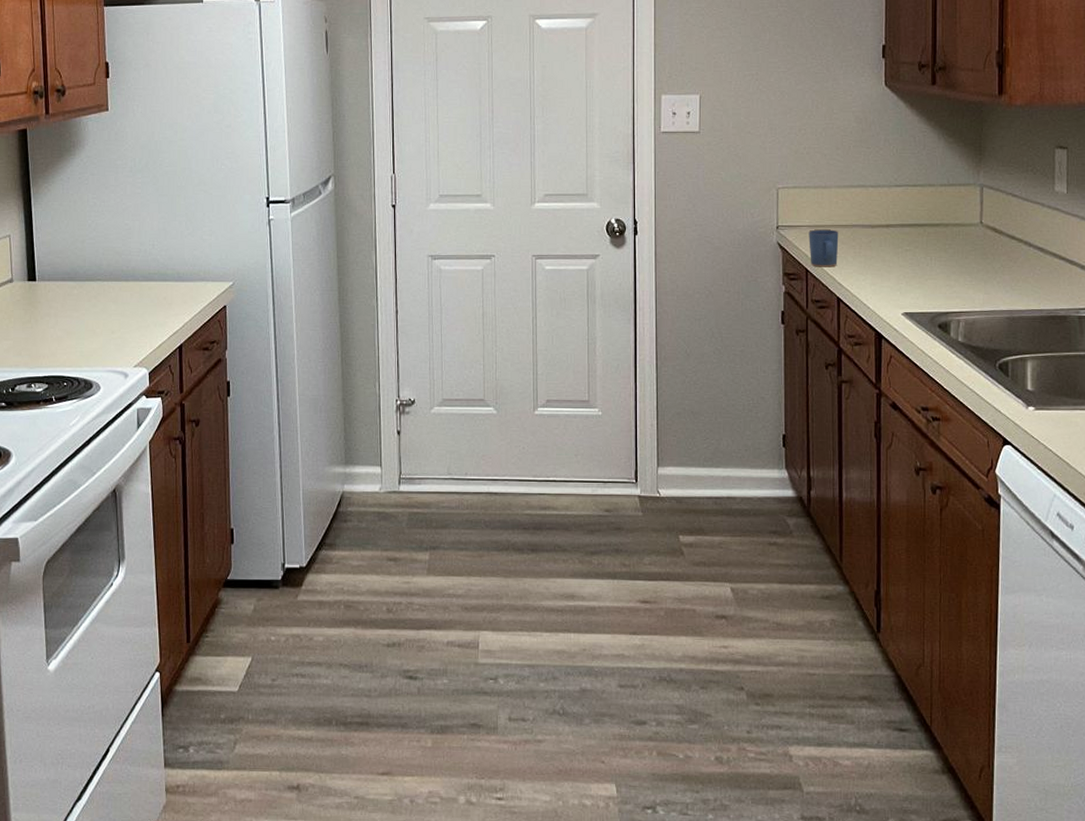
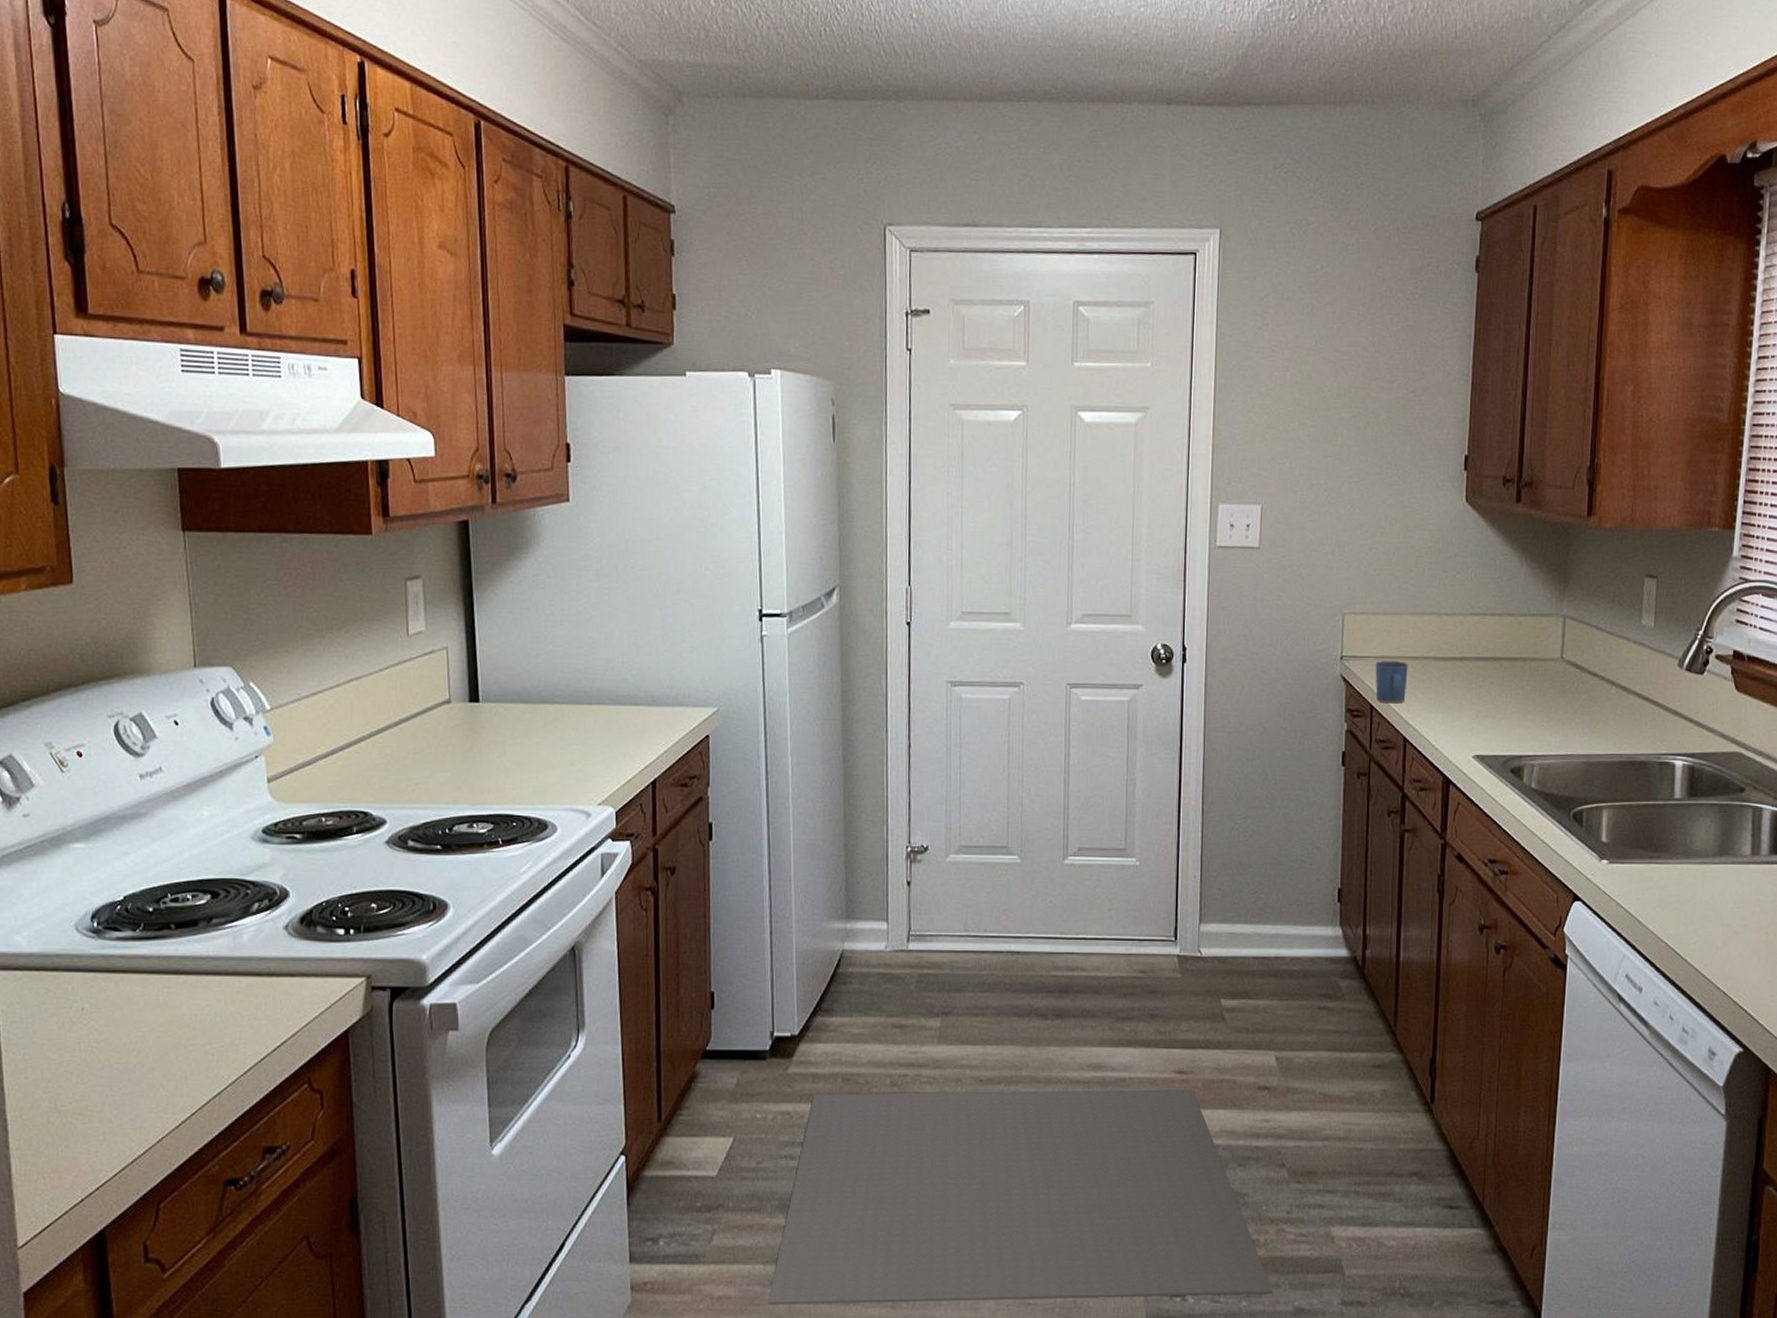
door mat: none [284,617,737,809] -> present [768,1088,1273,1305]

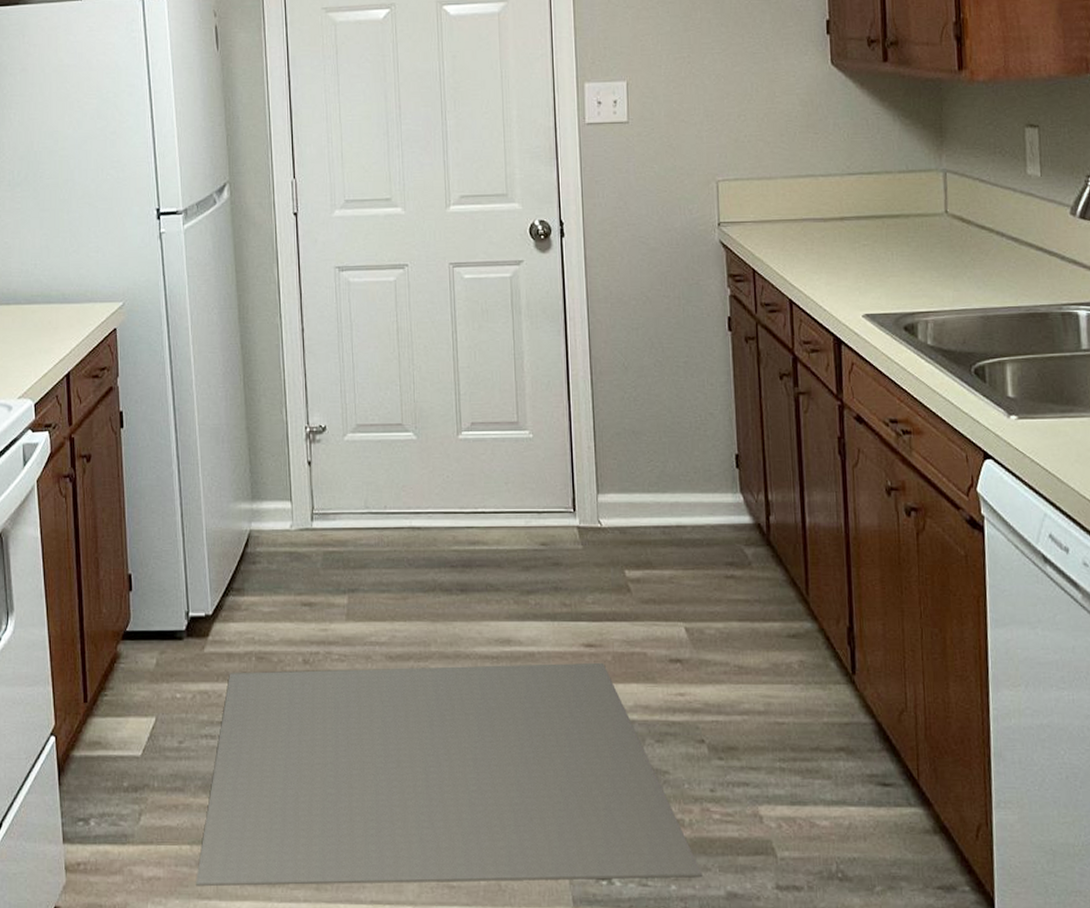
mug: present [1375,661,1408,704] -> none [754,225,788,267]

